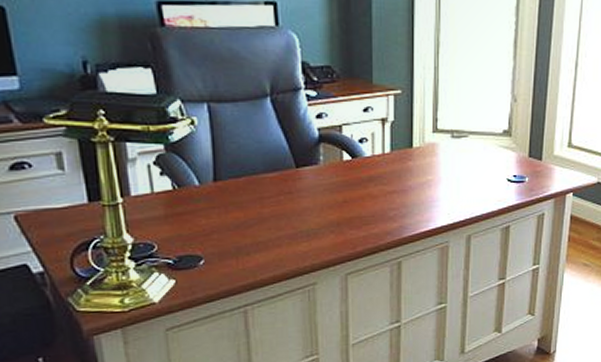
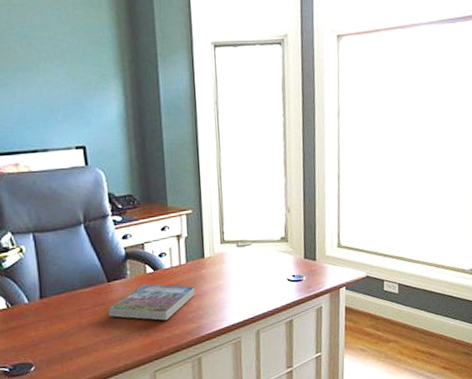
book: none [295,172,399,218] -> present [108,283,195,321]

